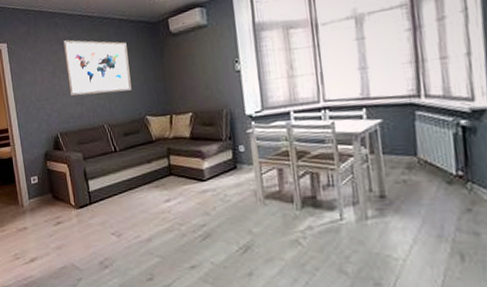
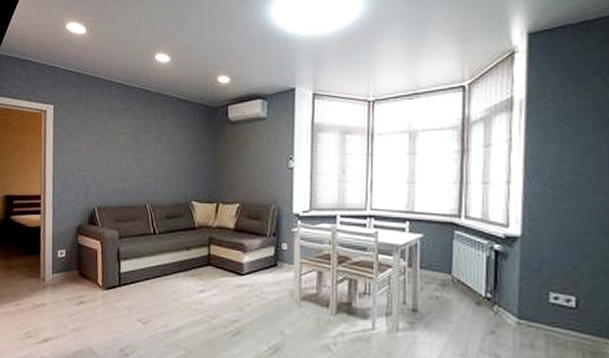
wall art: present [63,40,132,96] -> none [114,111,182,172]

